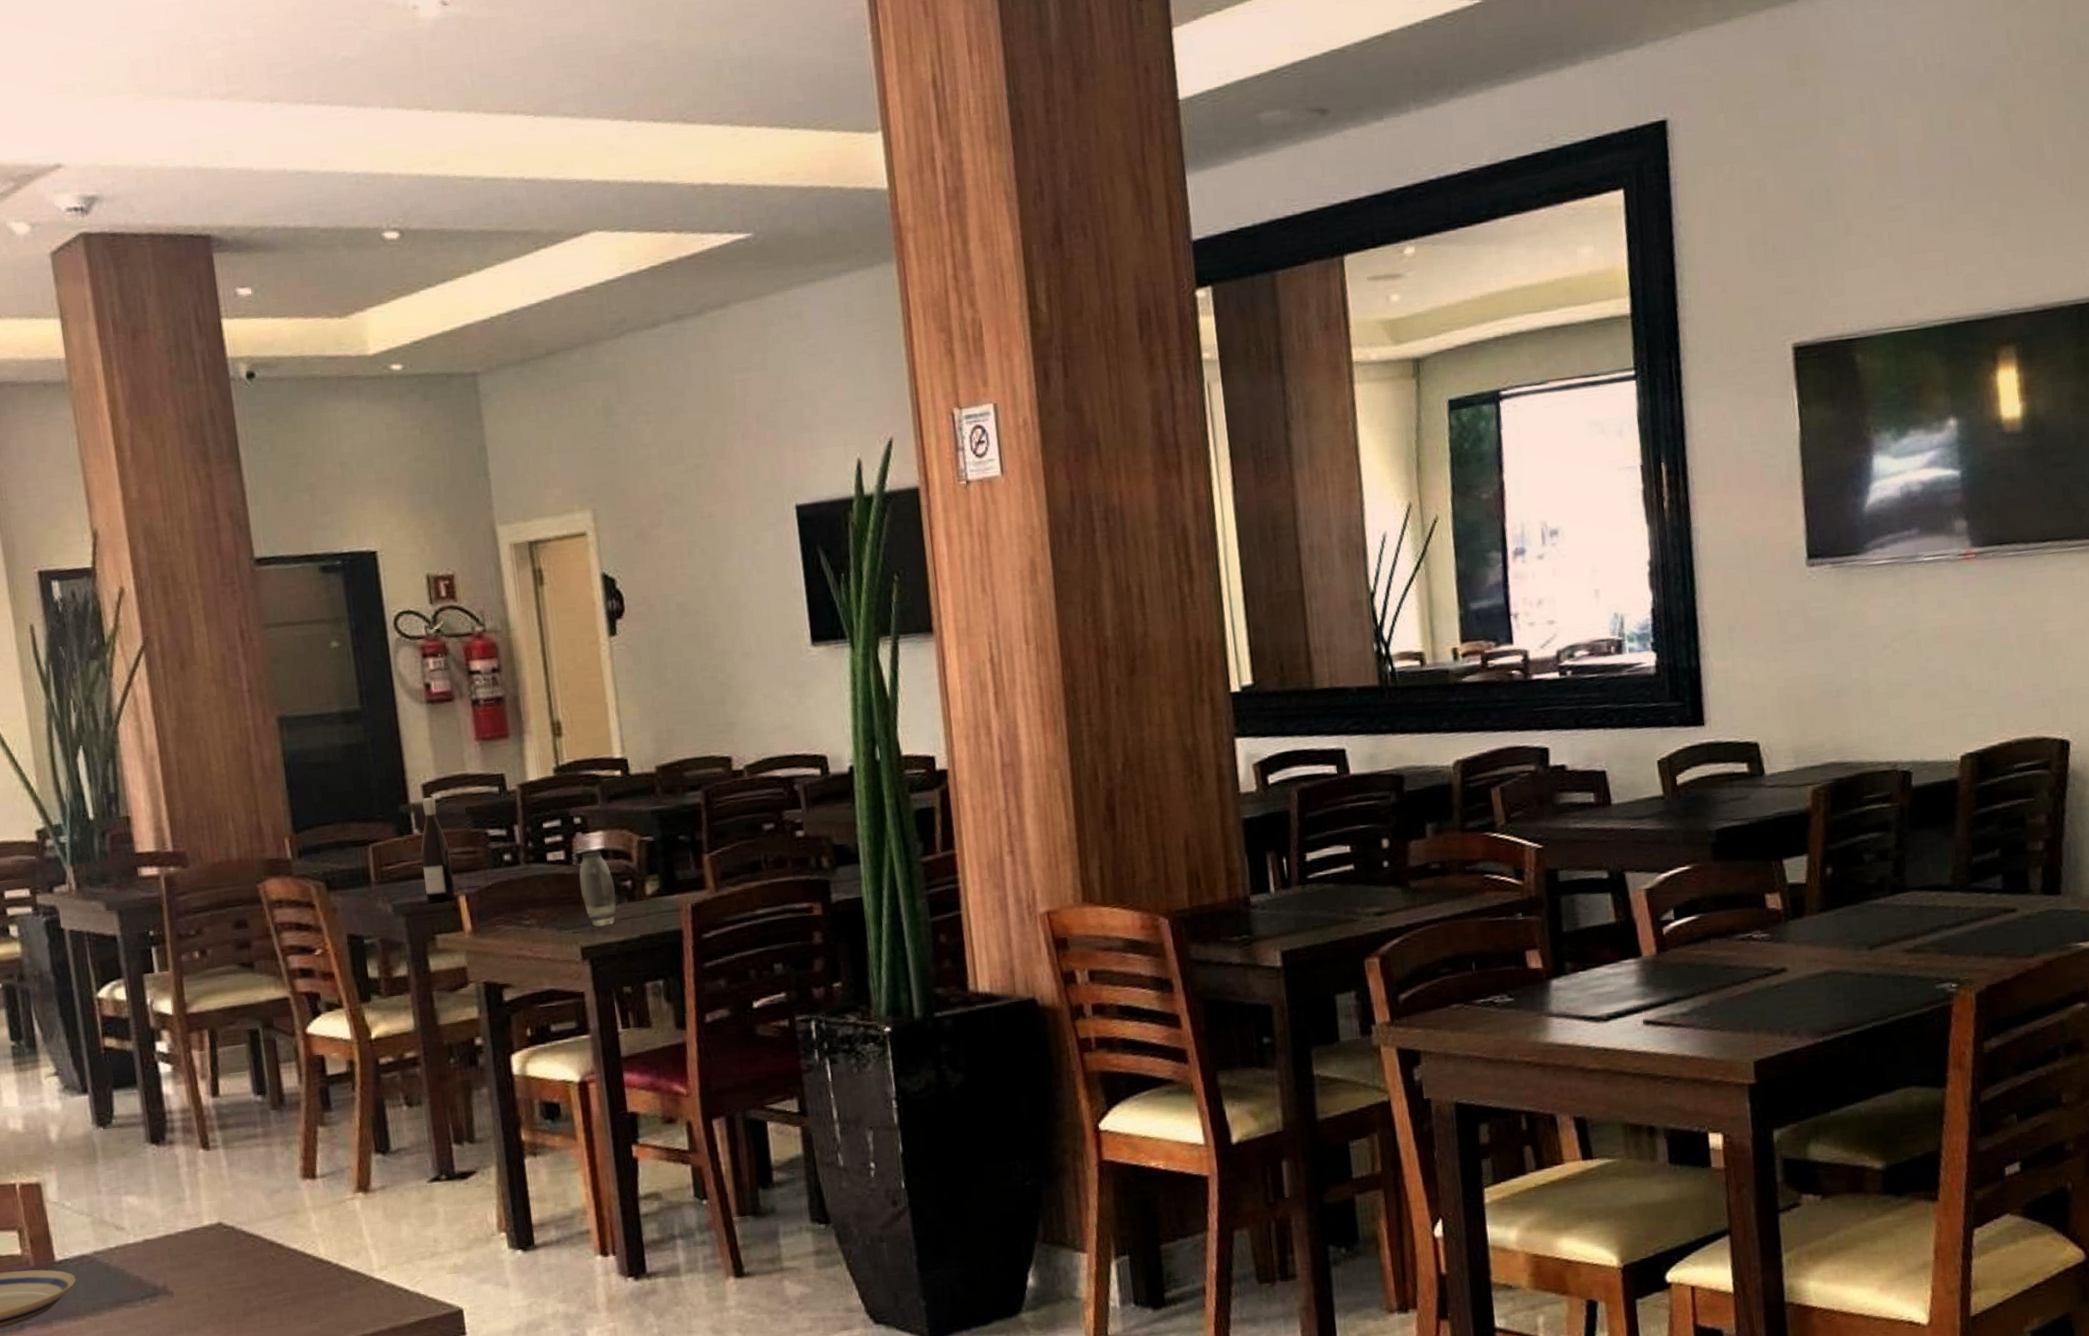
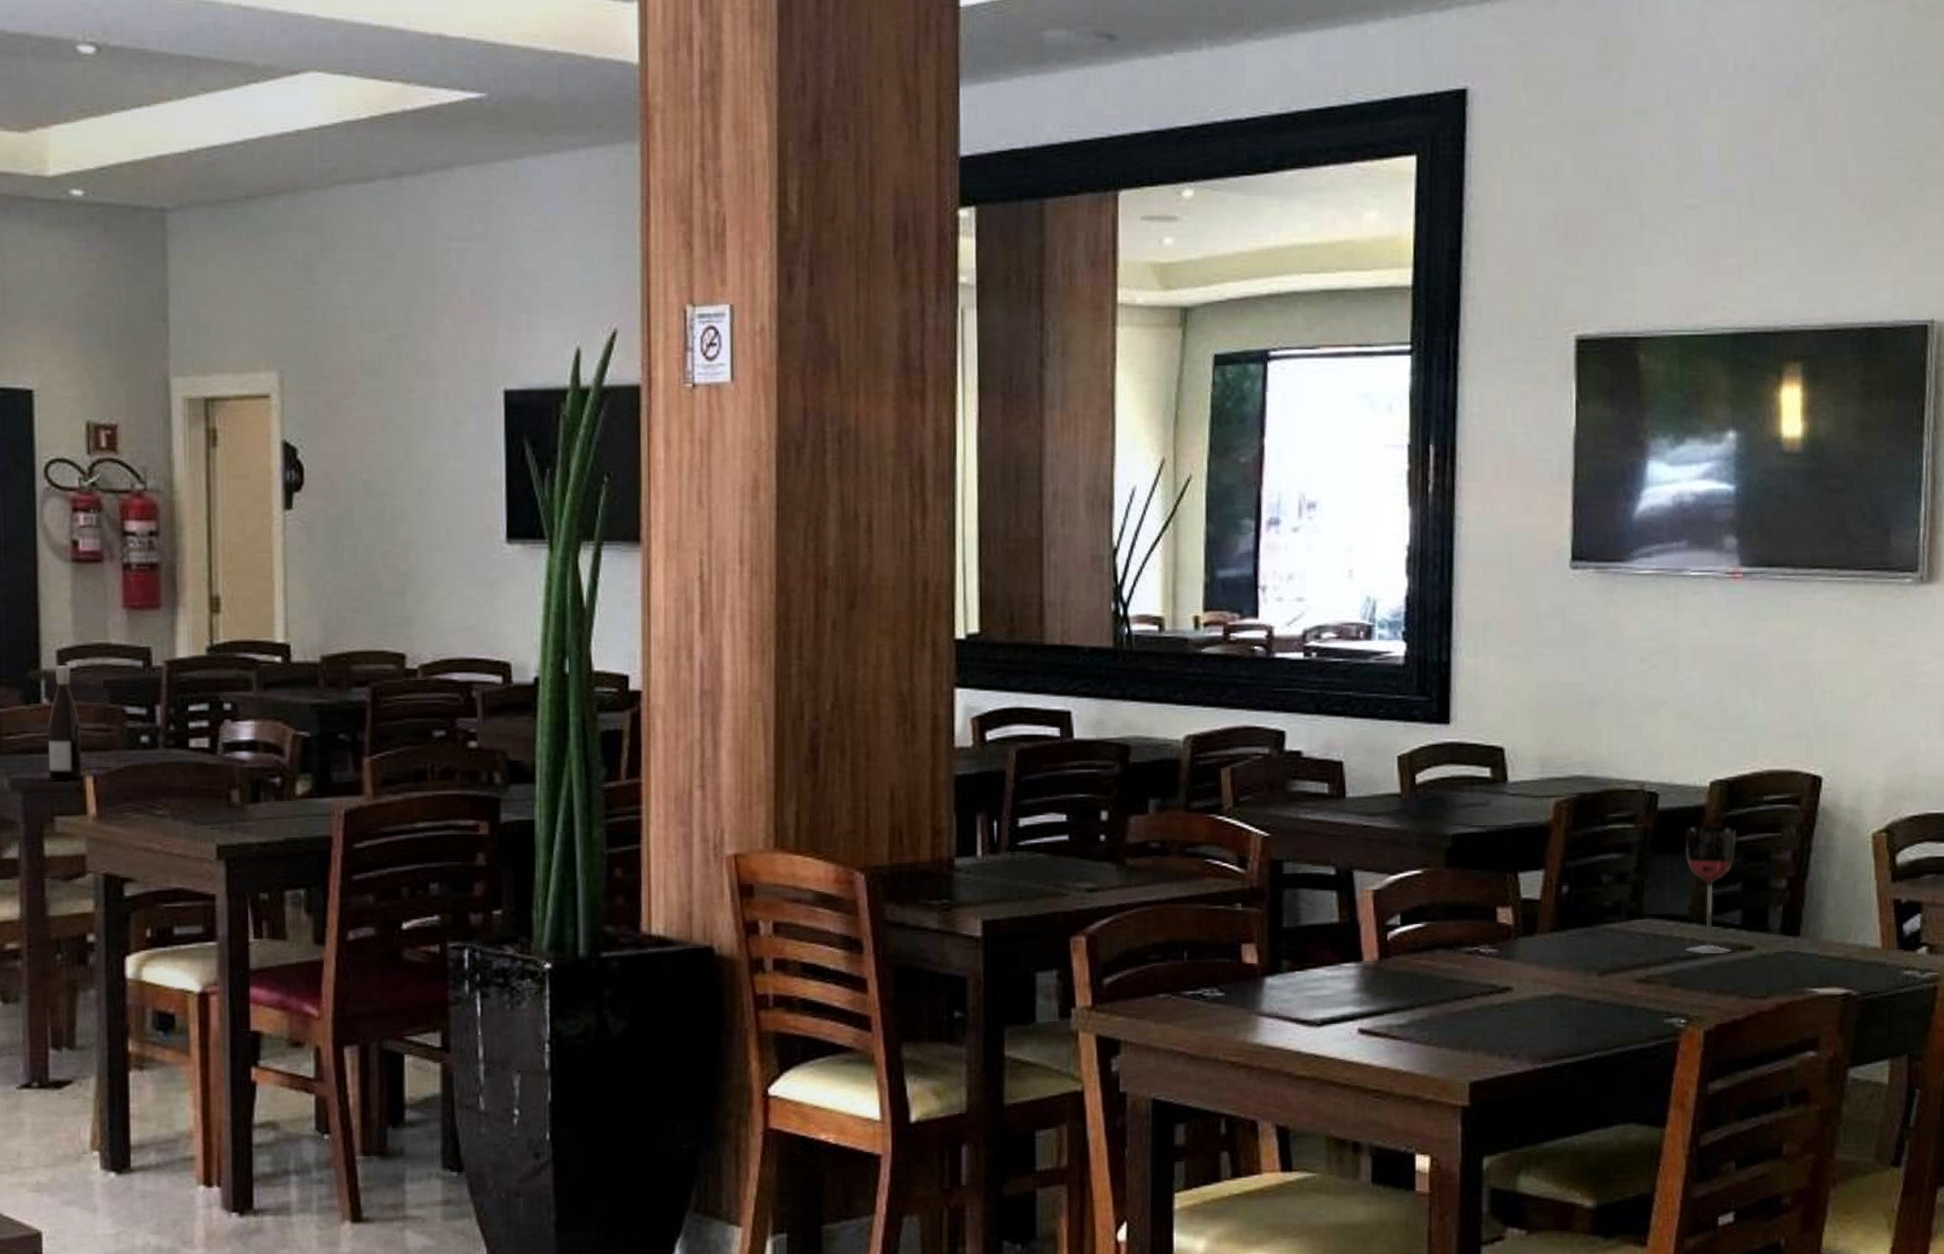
vase: present [579,851,617,927] -> none [222,742,262,825]
wineglass: none [1939,797,1997,921] -> present [1684,826,1736,955]

